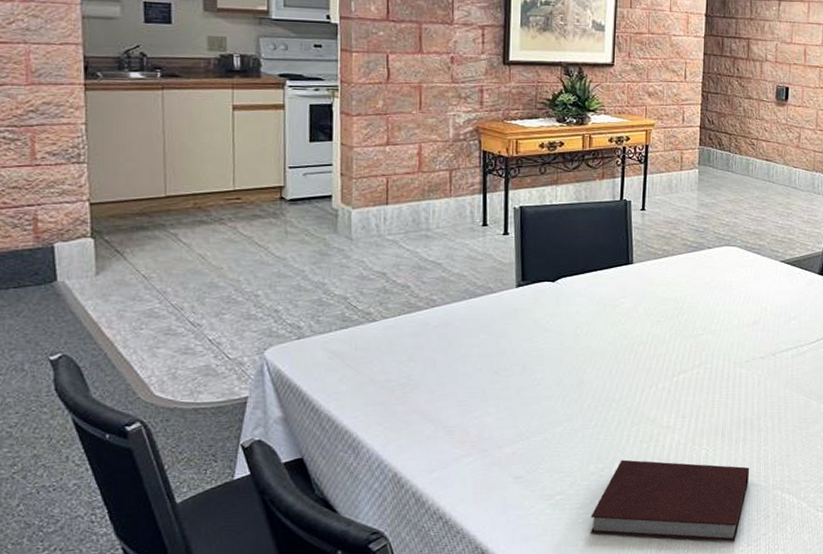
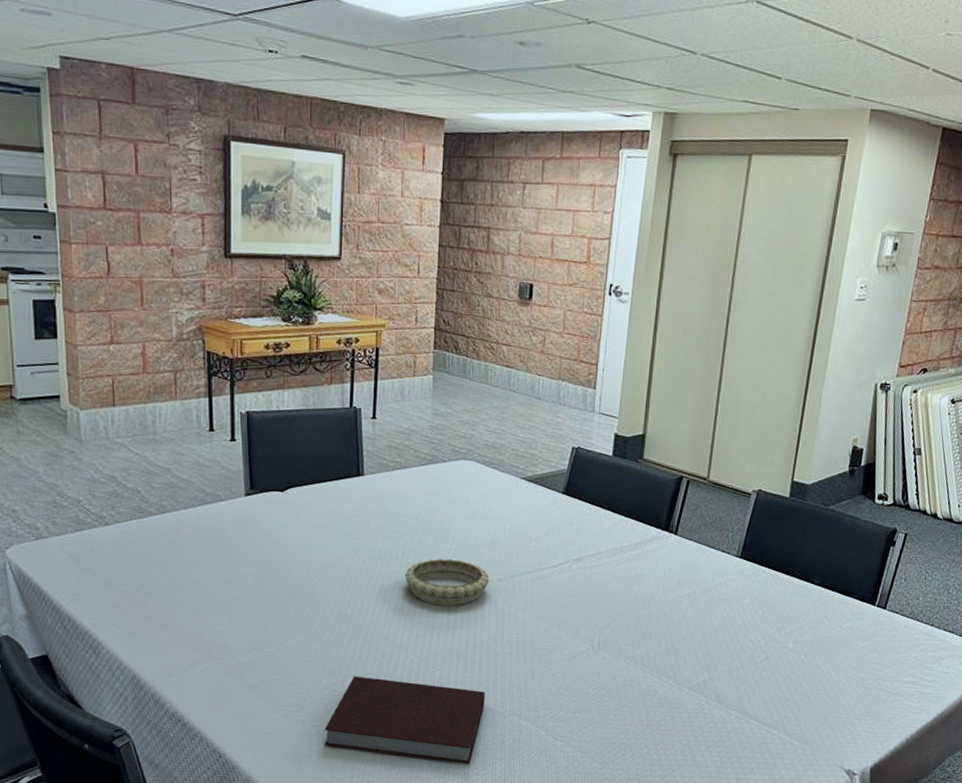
decorative bowl: none [671,339,753,385] -> present [404,558,490,606]

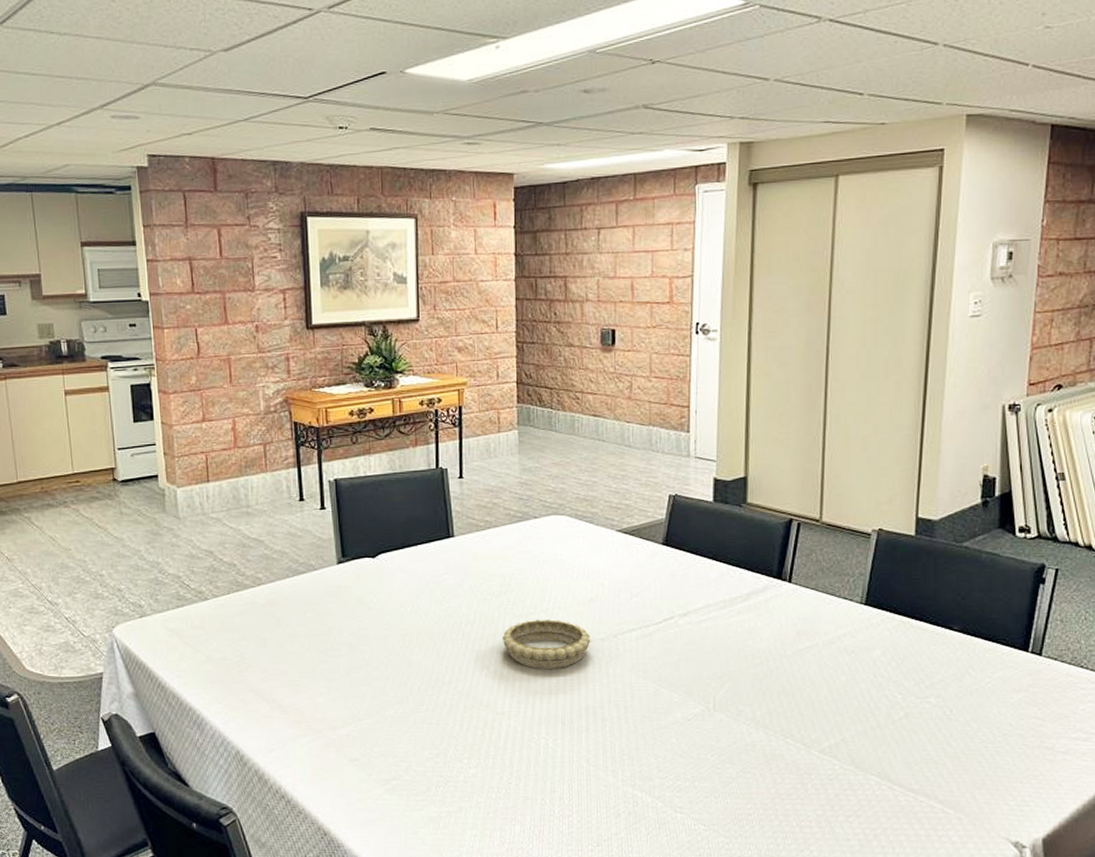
notebook: present [324,676,486,764] -> none [428,746,596,839]

